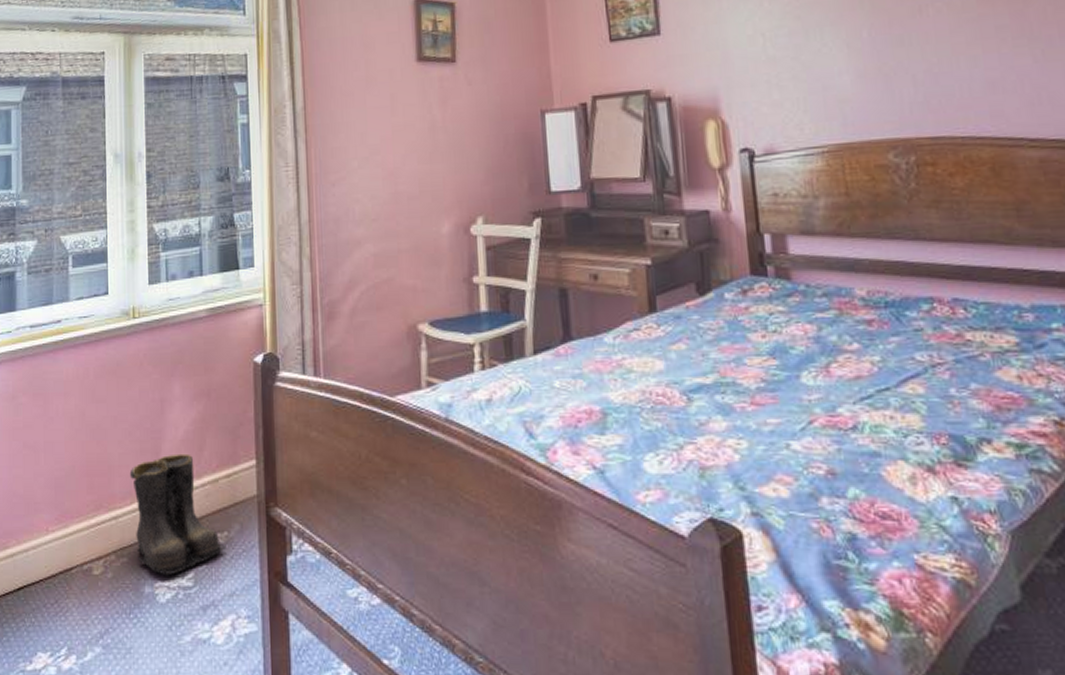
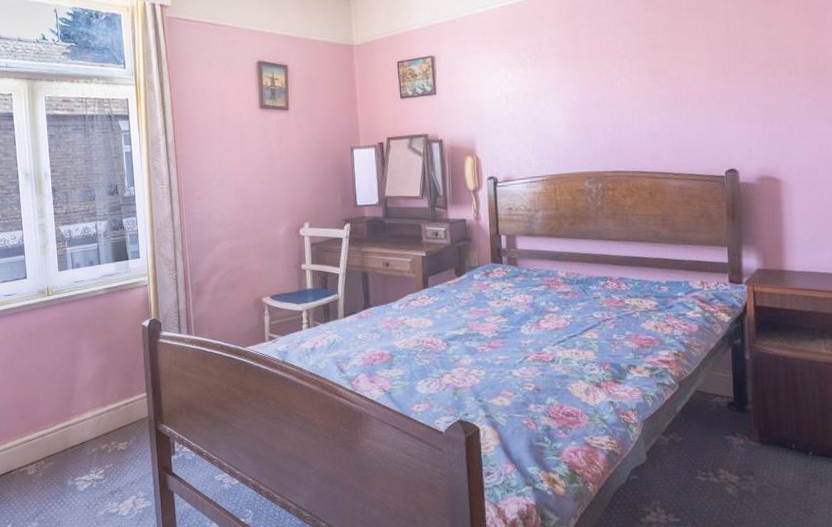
boots: present [129,453,226,576] -> none [51,390,127,473]

